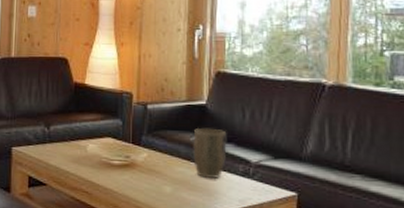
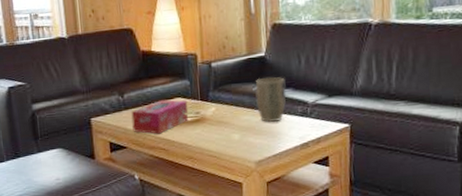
tissue box: none [55,137,118,175] -> present [131,99,189,134]

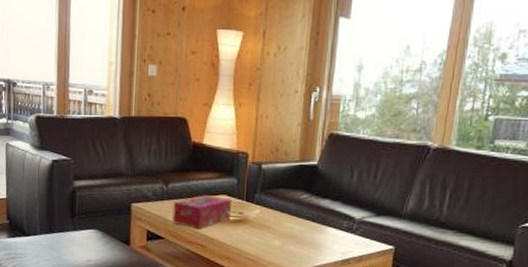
plant pot: present [255,77,287,123] -> none [302,186,335,234]

